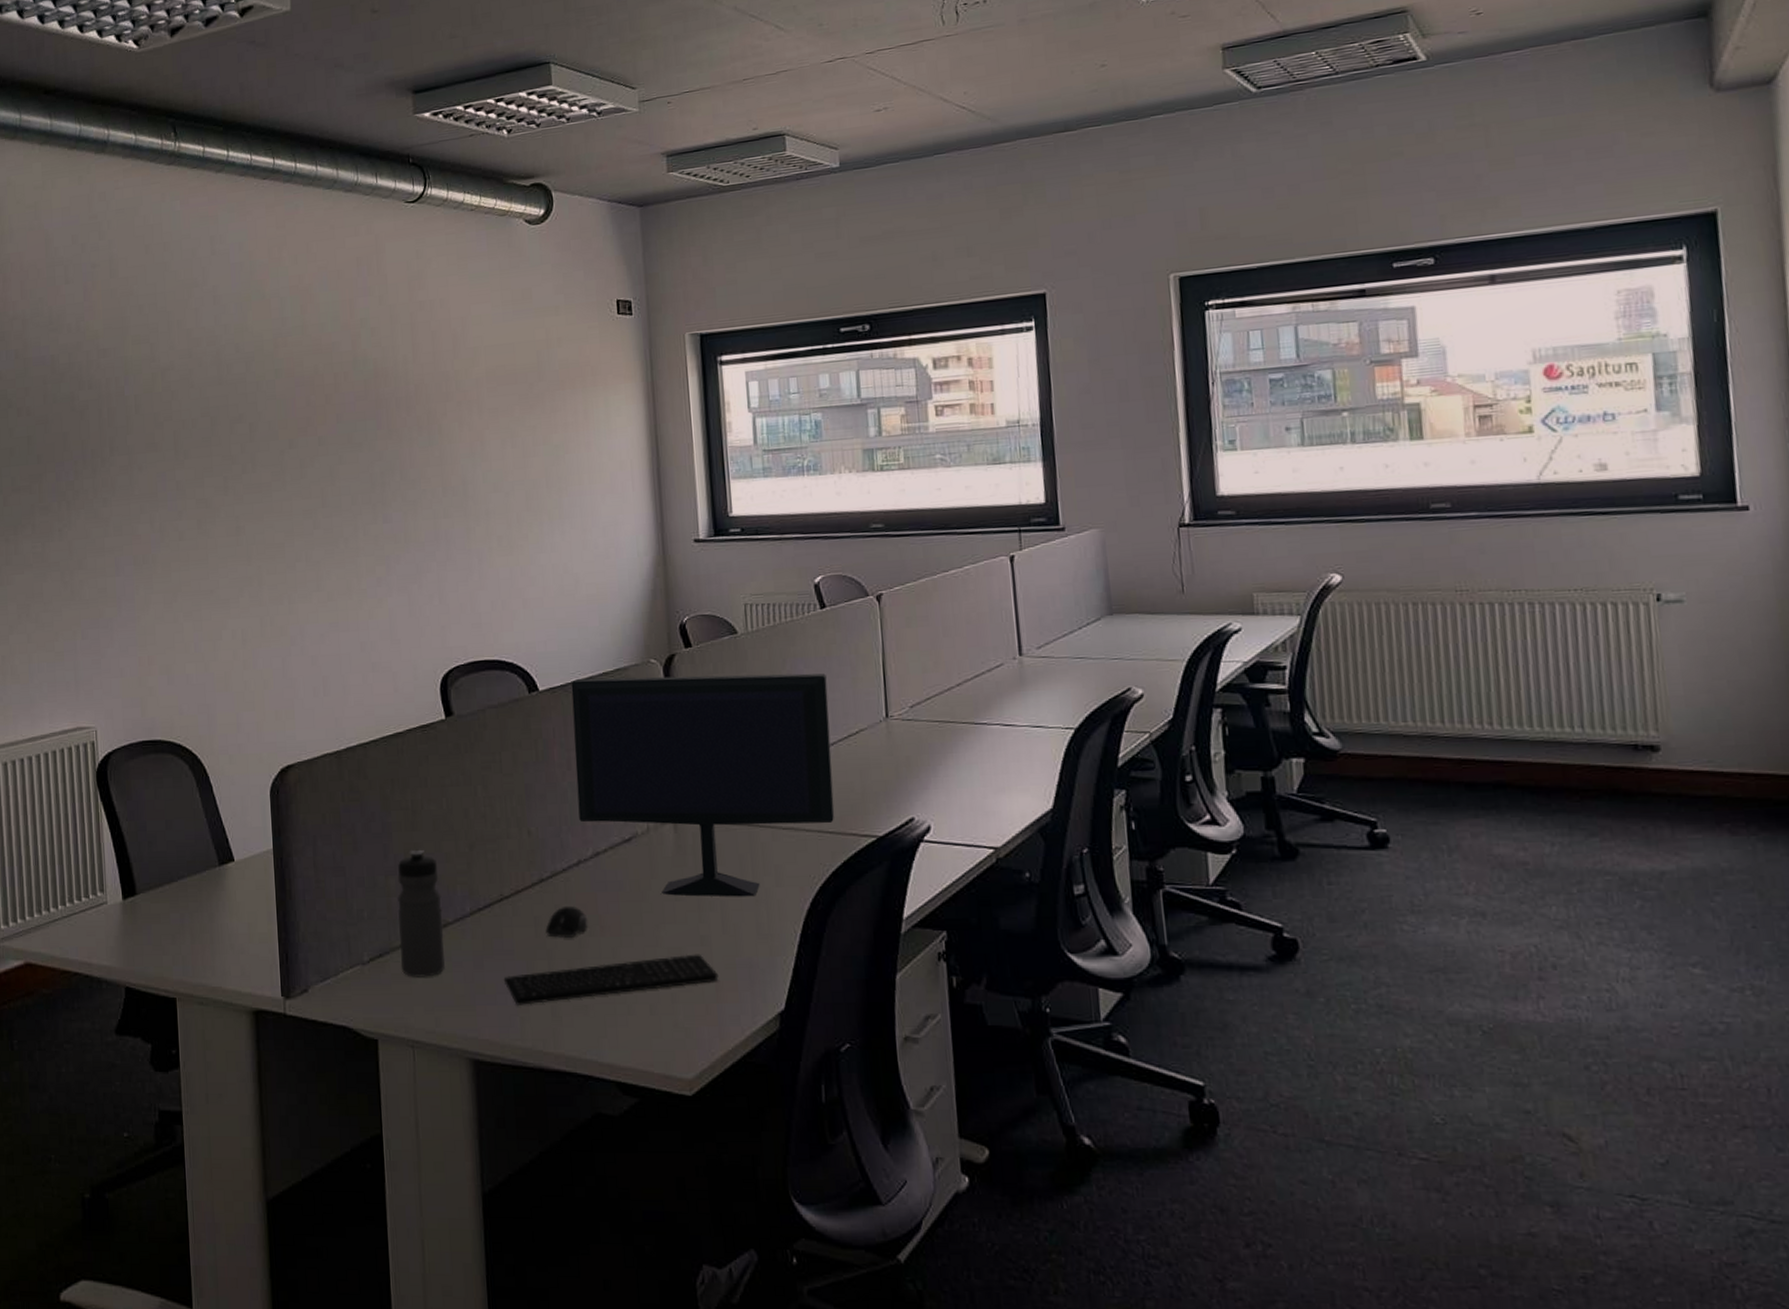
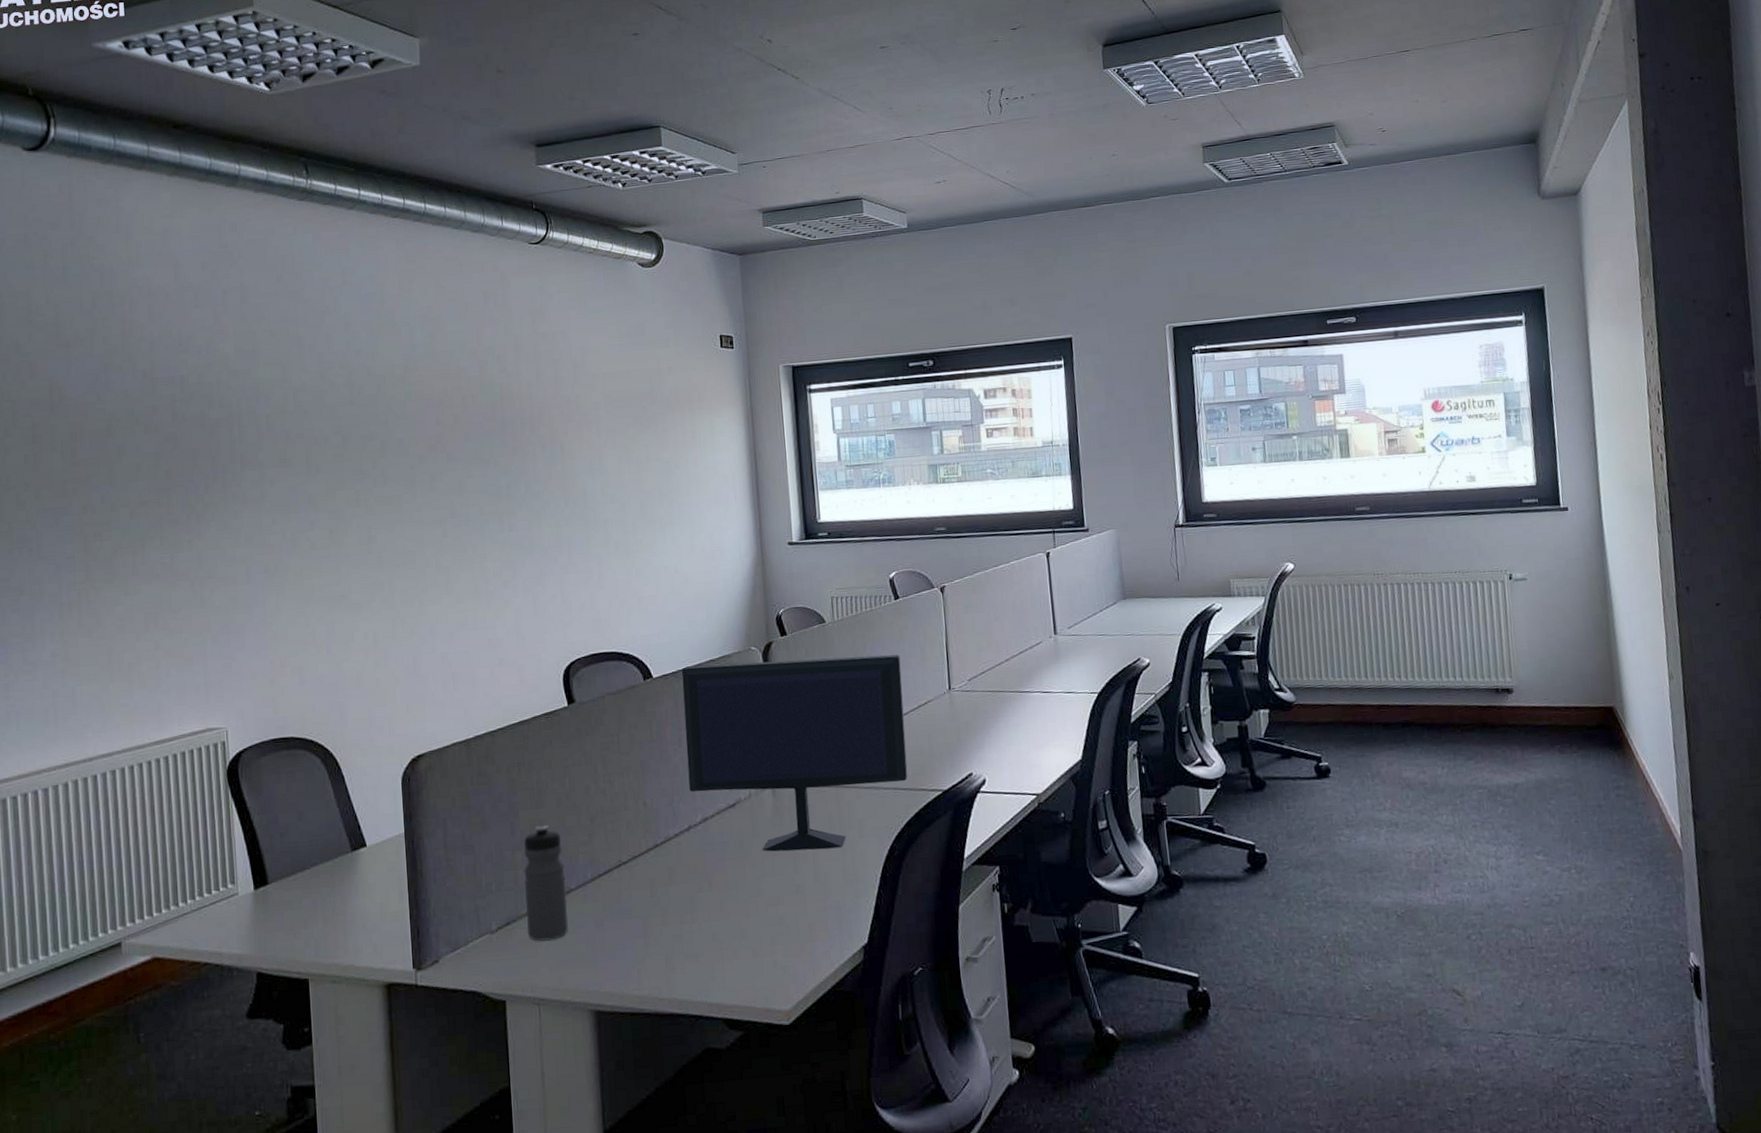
keyboard: present [503,954,719,1005] -> none [622,900,812,959]
computer mouse: present [545,905,588,938] -> none [660,866,698,896]

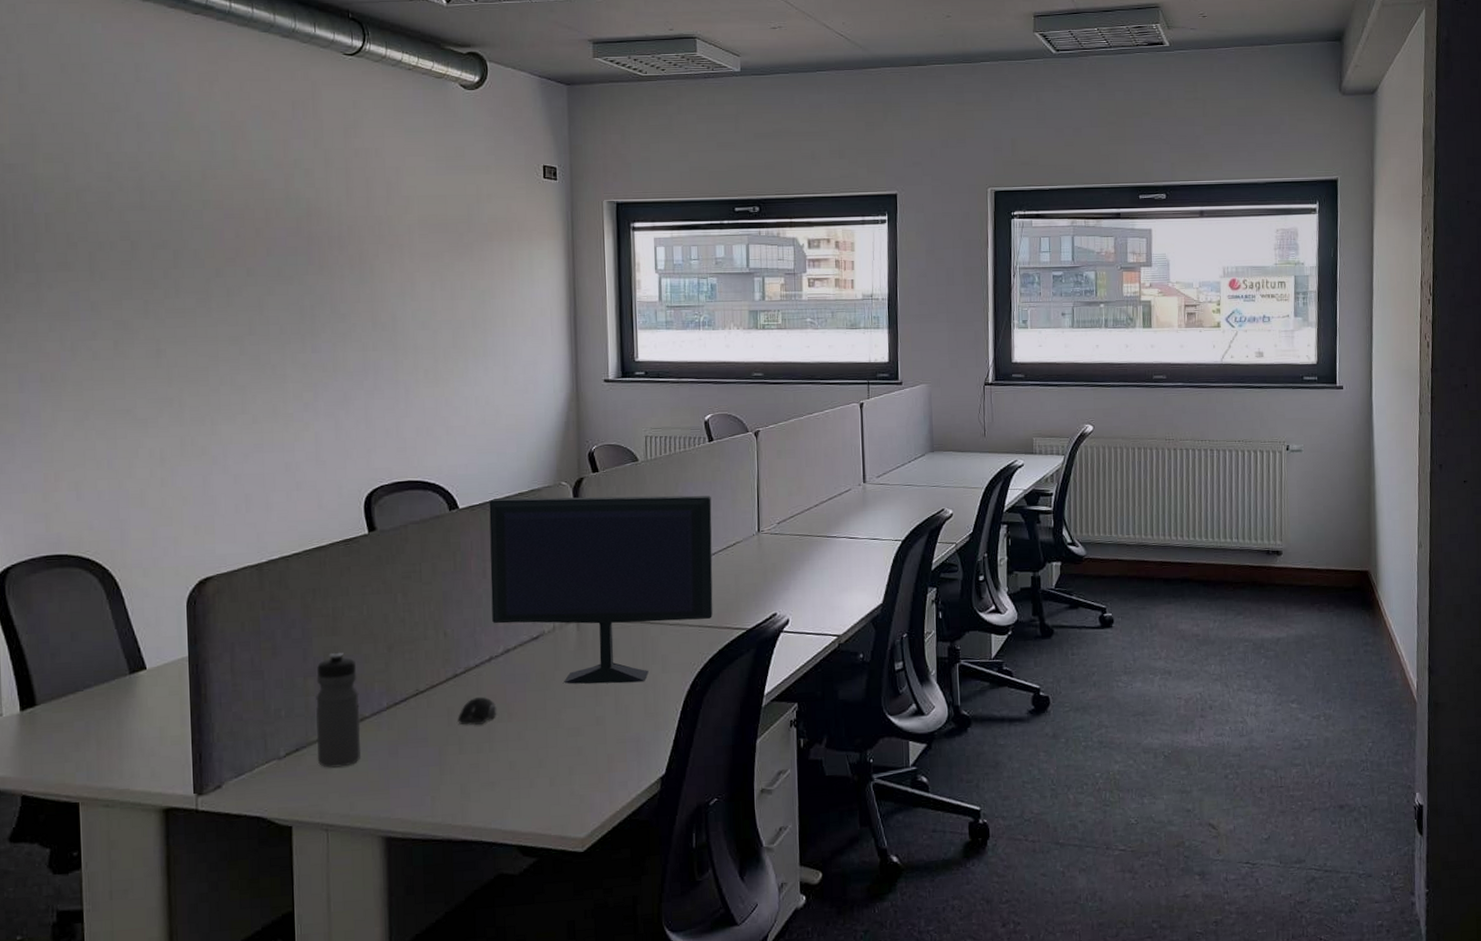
computer mouse: none [660,866,698,896] -> present [457,696,497,725]

